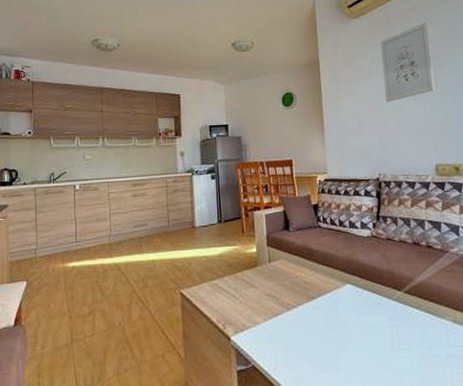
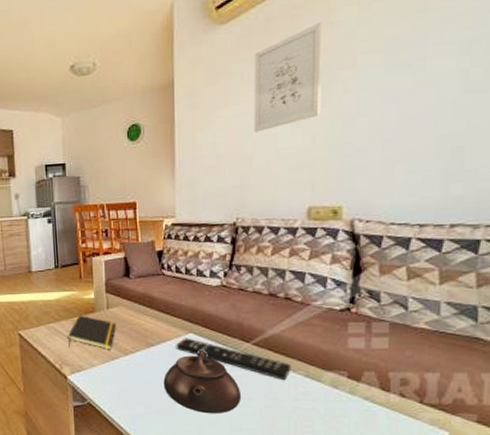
notepad: none [230,270,278,306] -> present [67,315,116,350]
teapot: none [326,301,400,369] -> present [163,350,242,414]
remote control: none [335,289,441,328] -> present [176,338,291,381]

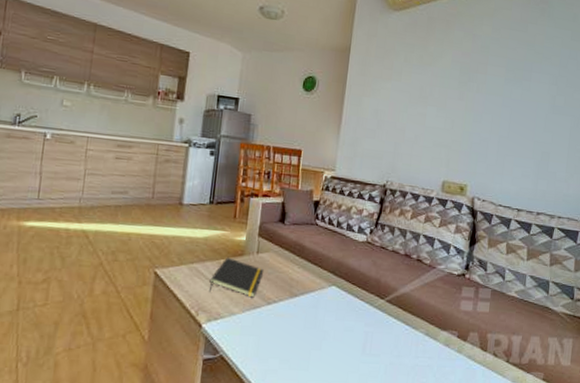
teapot: present [163,350,242,414] -> none [301,304,371,370]
remote control: present [176,338,291,381] -> none [318,290,416,338]
wall art: present [254,22,322,133] -> none [409,32,467,109]

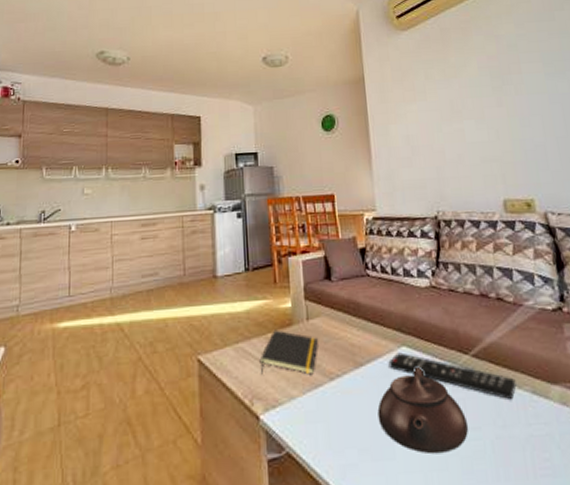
teapot: none [301,304,371,370] -> present [377,368,469,455]
remote control: none [318,290,416,338] -> present [388,352,517,400]

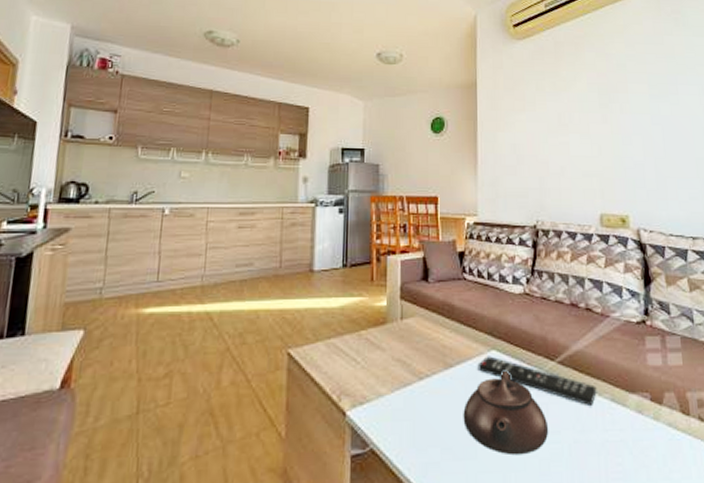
notepad: present [259,330,318,375] -> none [350,327,410,374]

